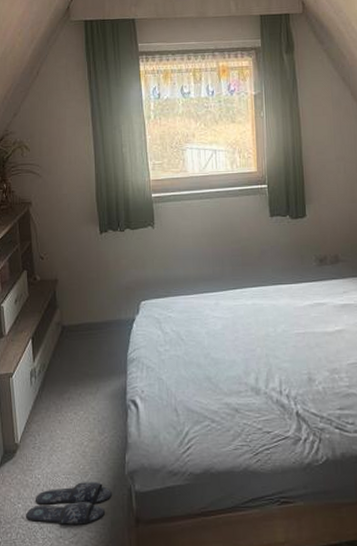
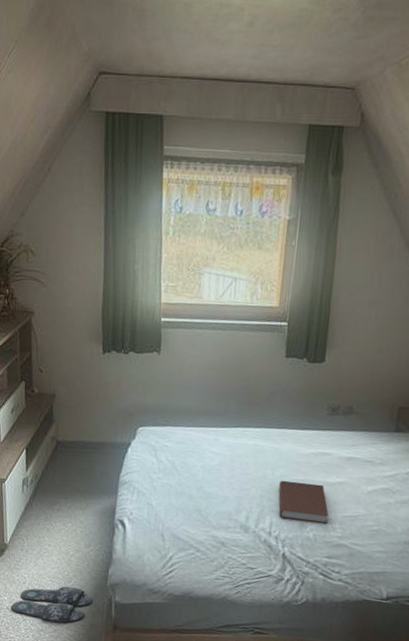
book: none [282,335,334,375] -> present [278,480,329,524]

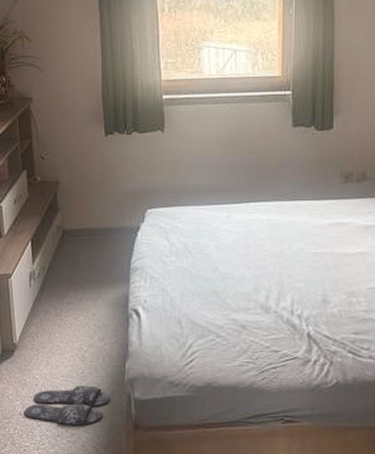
book: present [278,480,329,524] -> none [297,254,351,297]

